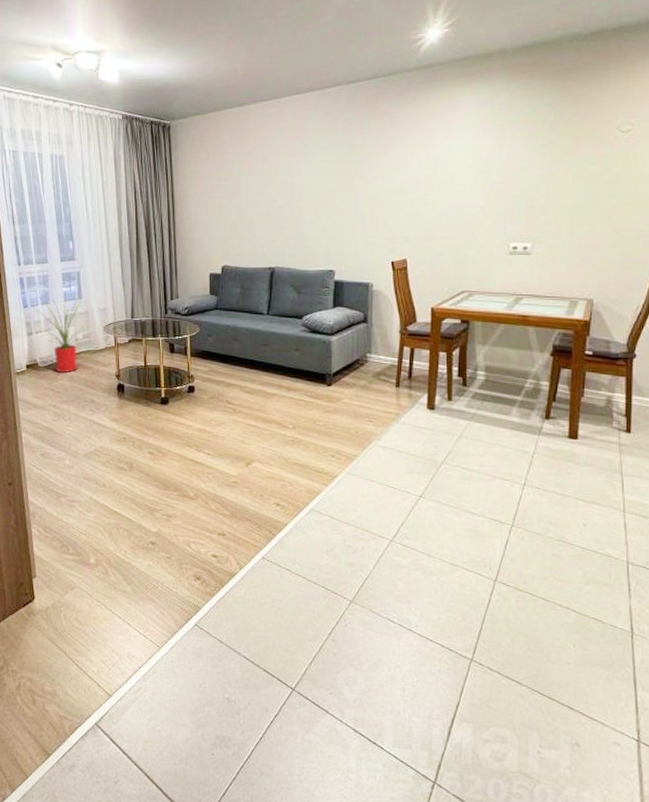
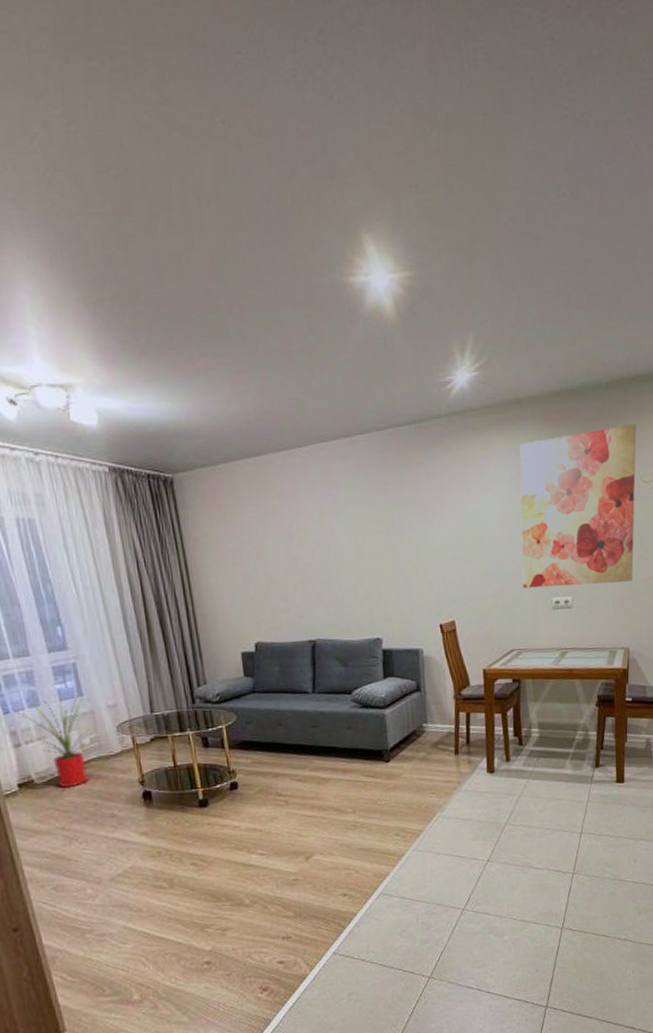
wall art: none [479,73,616,233] -> present [519,423,637,589]

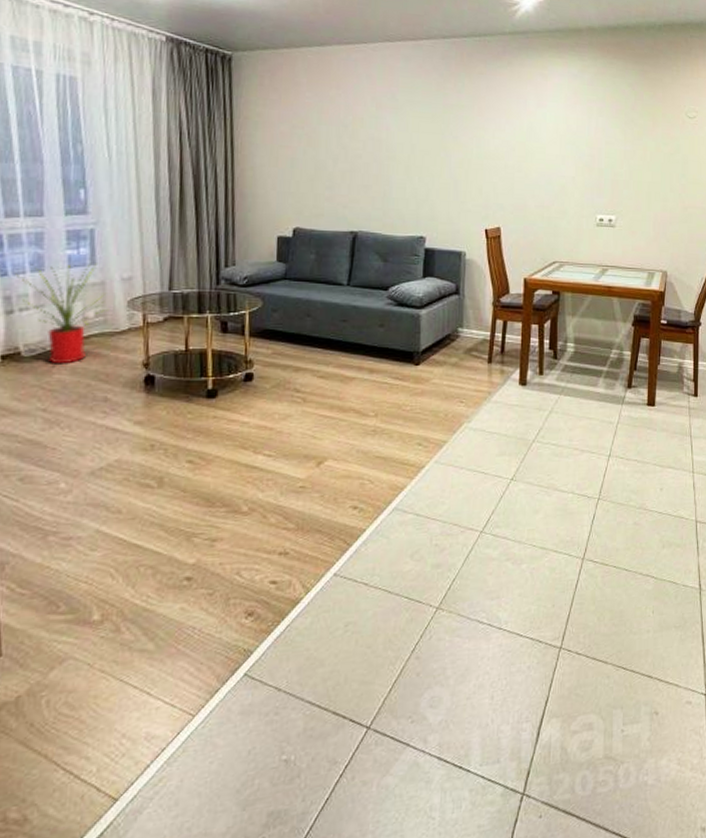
wall art: present [519,423,637,589] -> none [569,64,684,208]

